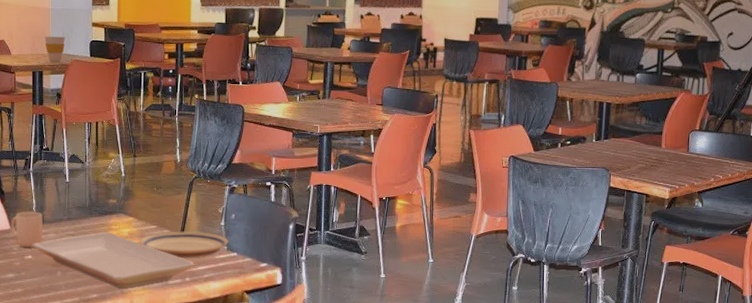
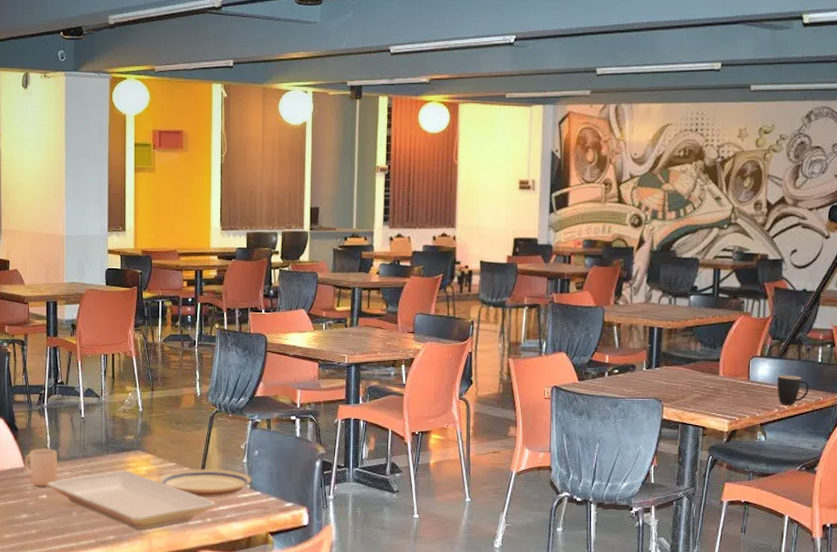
cup: present [44,36,65,62] -> none [59,264,80,291]
mug: none [713,147,742,175] -> present [777,374,809,405]

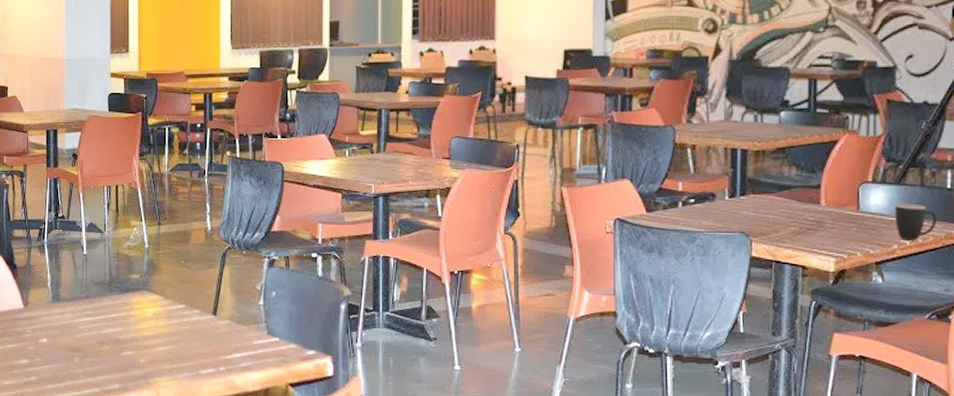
cup: present [25,448,57,487] -> none [24,288,58,330]
tray: present [46,470,215,530] -> none [47,312,229,379]
plate: present [158,469,251,497] -> none [166,311,268,343]

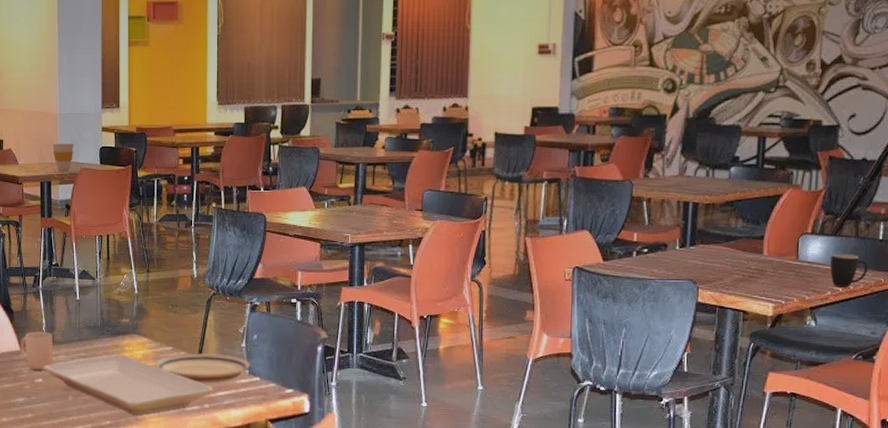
cup: none [24,288,58,330] -> present [20,331,53,371]
tray: none [47,312,229,379] -> present [42,354,213,416]
cup: none [59,90,81,118] -> present [52,143,74,171]
plate: none [166,311,268,343] -> present [155,353,250,382]

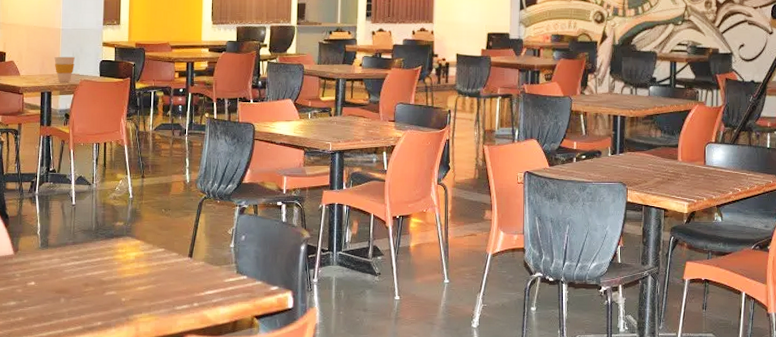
cup: present [20,331,53,371] -> none [14,236,47,274]
tray: present [42,354,213,416] -> none [35,256,203,316]
plate: present [155,353,250,382] -> none [147,254,238,282]
mug: present [830,253,868,287] -> none [731,159,760,188]

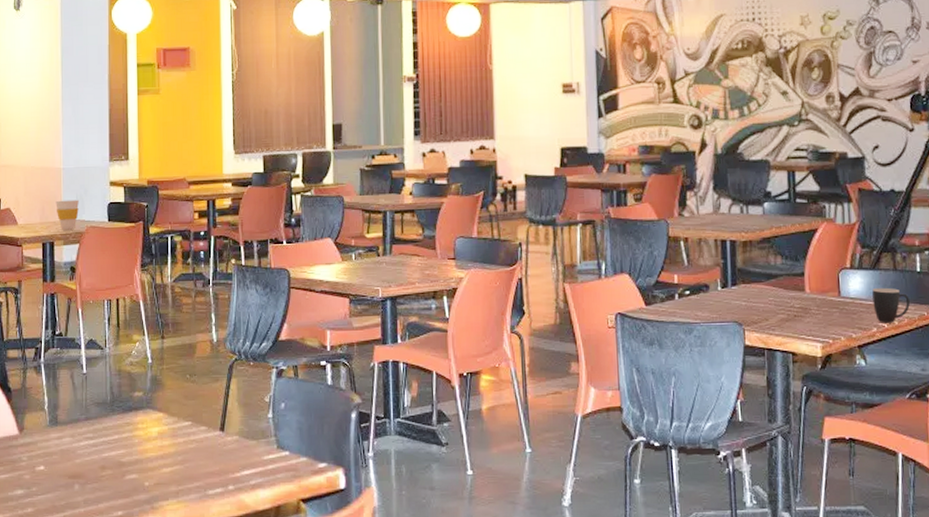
mug: none [731,159,760,188] -> present [872,287,910,323]

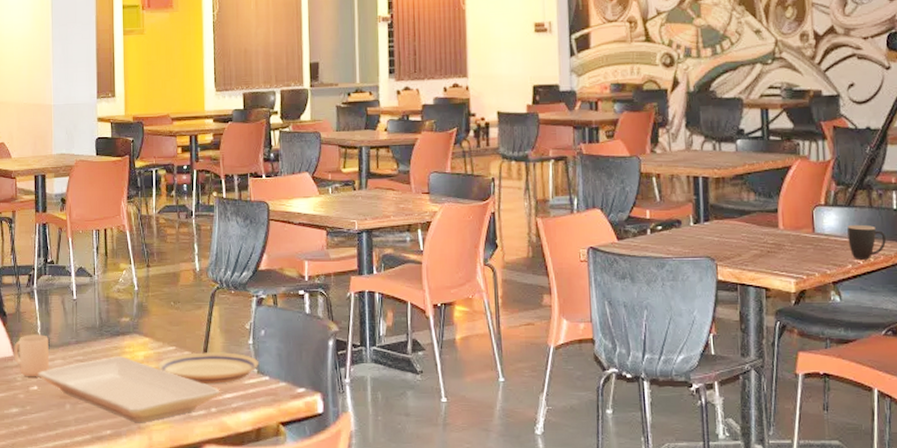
cup: none [19,411,57,457] -> present [14,335,49,377]
tray: none [44,433,238,503] -> present [37,356,220,423]
cup: present [55,200,79,230] -> none [47,135,69,164]
plate: none [172,427,278,460] -> present [157,352,258,384]

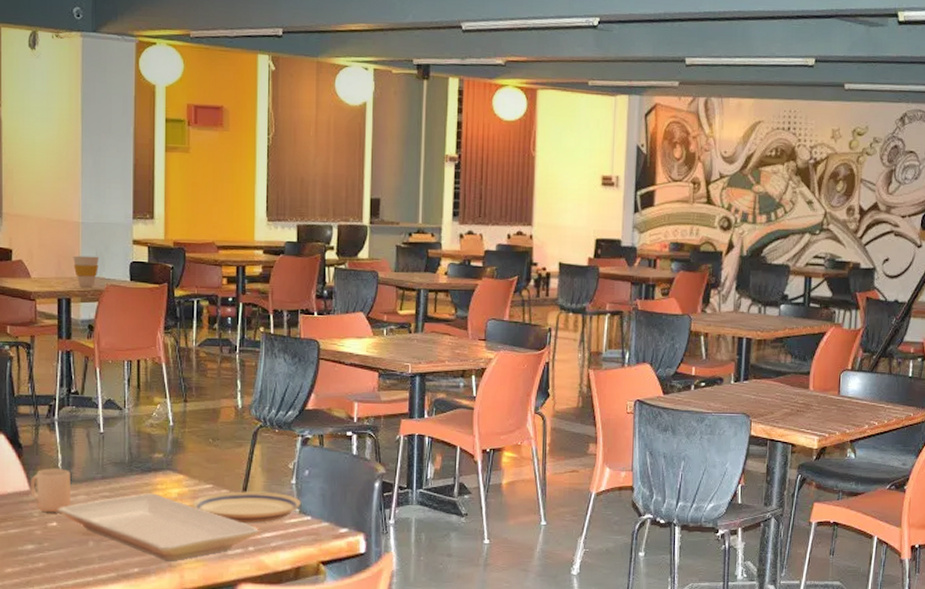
cup: none [47,135,69,164] -> present [73,255,99,287]
mug: present [847,224,886,260] -> none [867,389,900,421]

